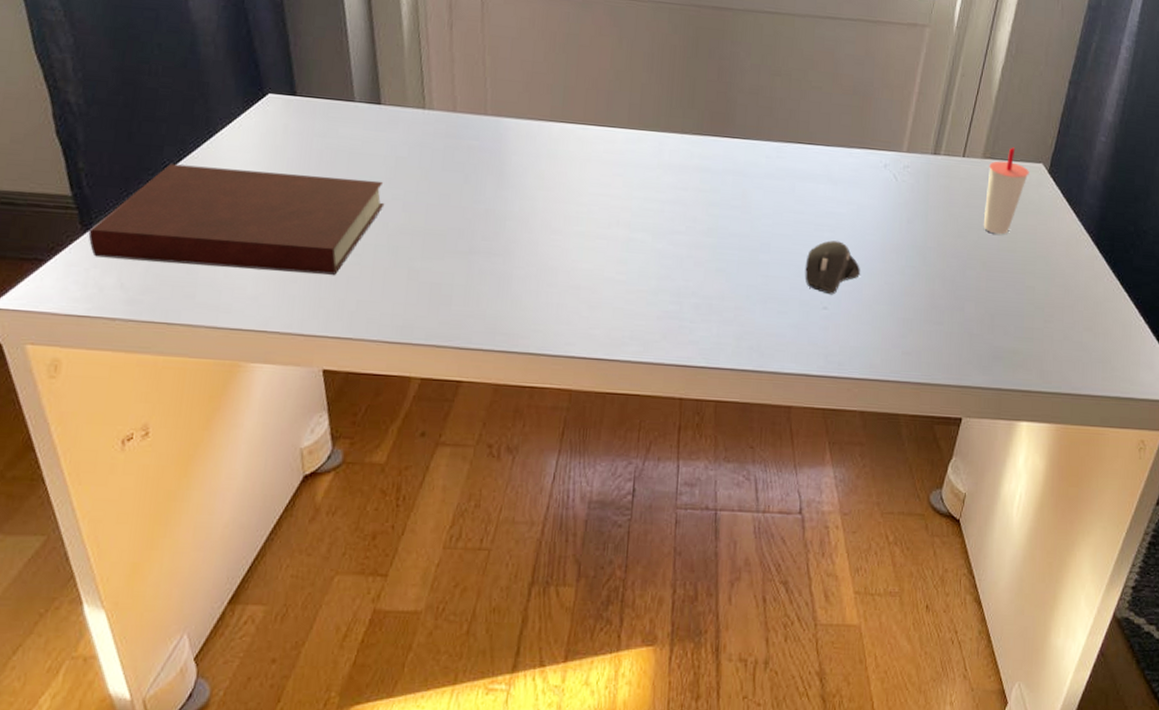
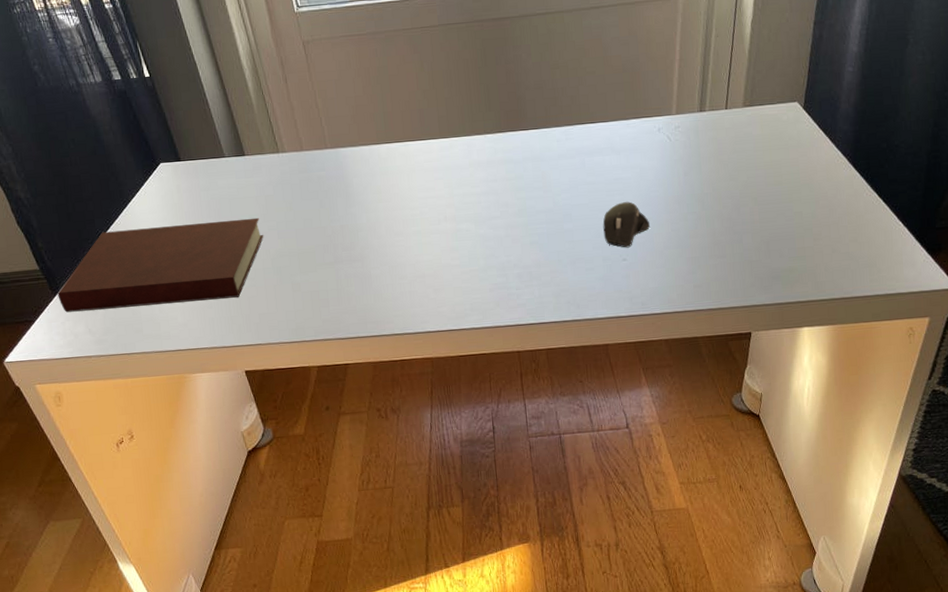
cup: present [983,147,1029,235] -> none [750,92,787,172]

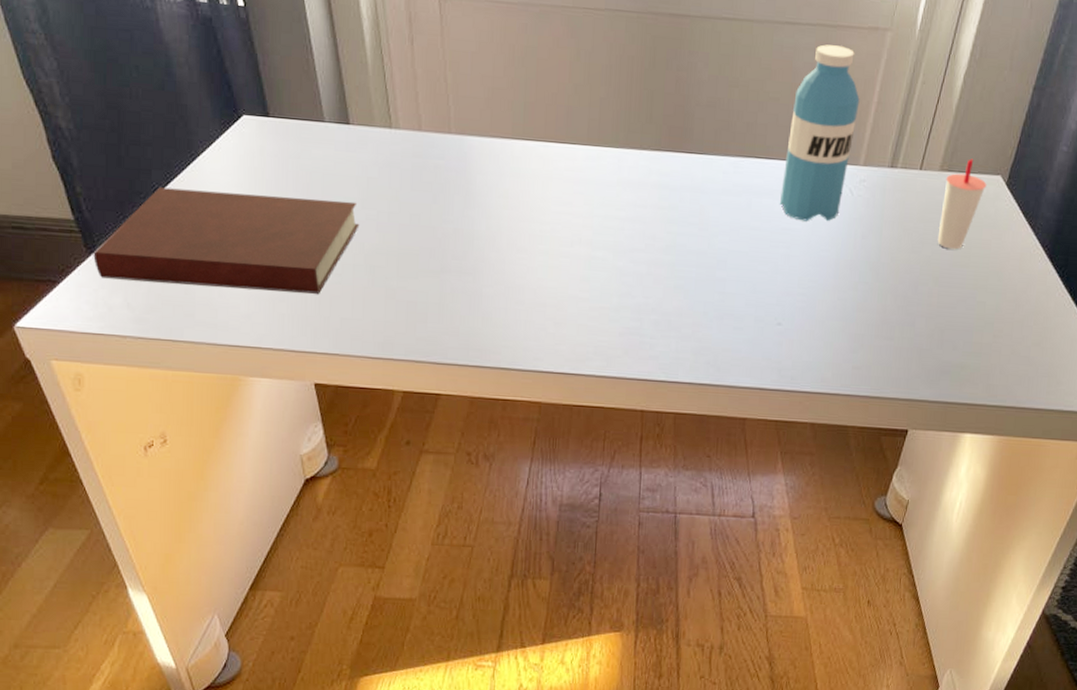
computer mouse: present [603,202,651,248] -> none [760,257,815,311]
water bottle: none [608,18,665,170] -> present [779,44,860,222]
cup: none [750,92,787,172] -> present [937,159,987,250]

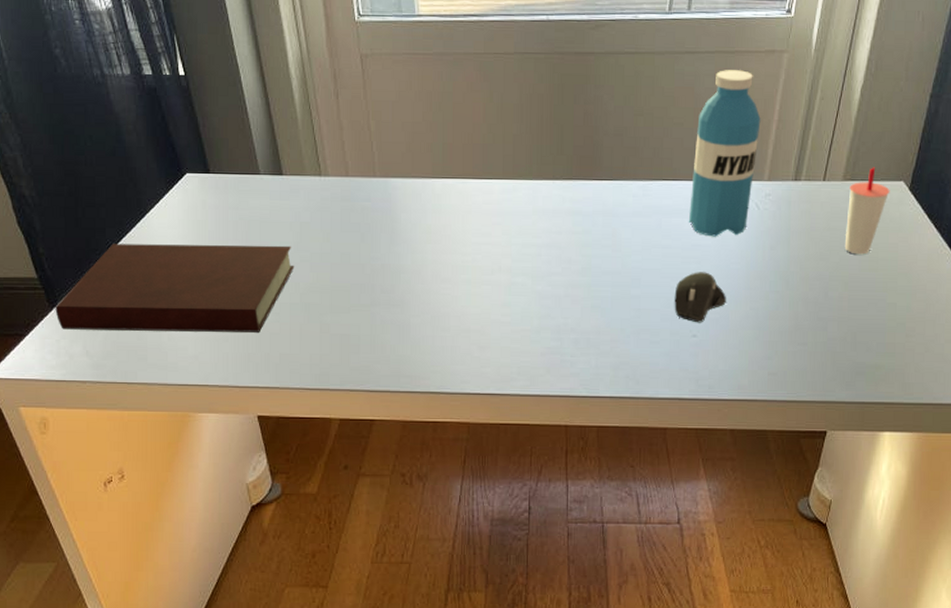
computer mouse: none [760,257,815,311] -> present [674,272,727,323]

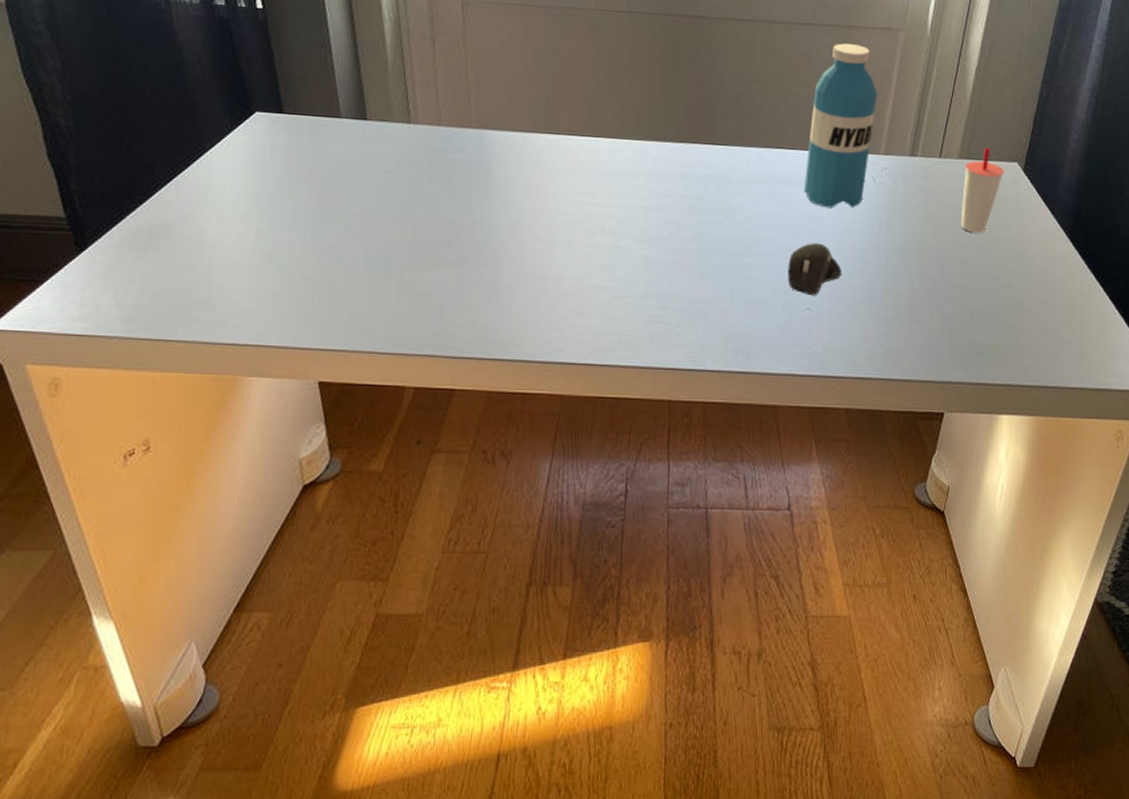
notebook: present [55,244,295,333] -> none [83,183,374,289]

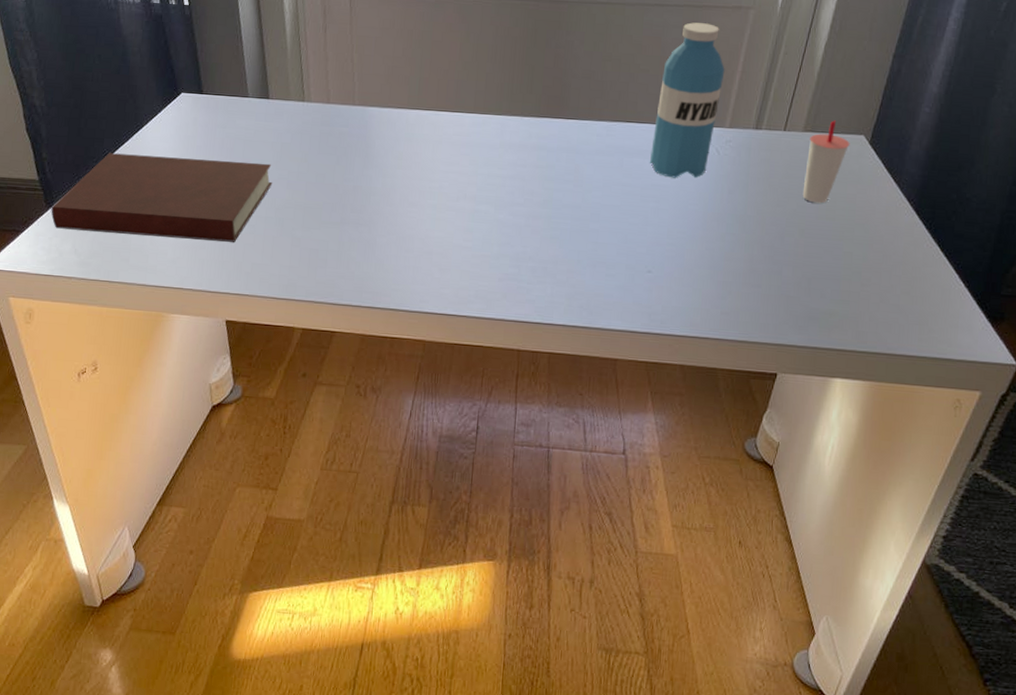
notebook: none [83,183,374,289] -> present [51,153,273,242]
computer mouse: present [787,243,843,296] -> none [631,210,684,260]

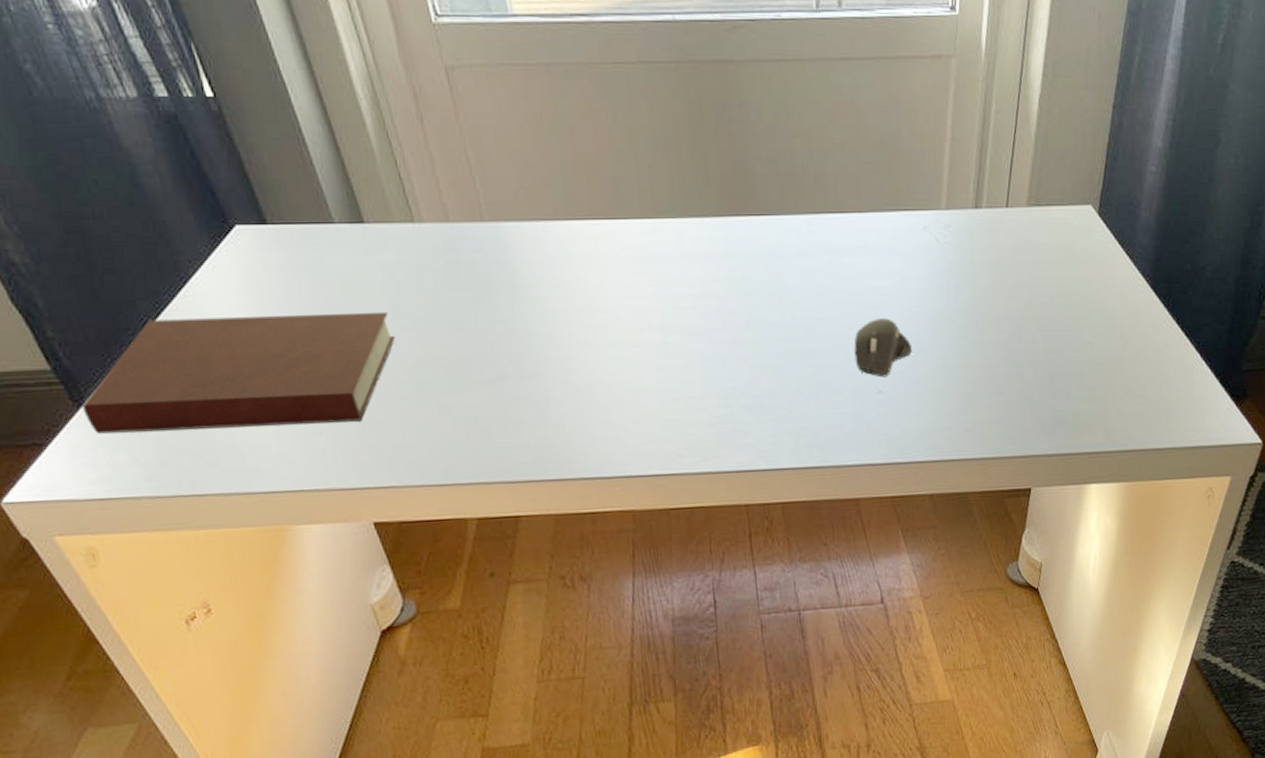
computer mouse: none [631,210,684,260] -> present [854,318,913,377]
water bottle: present [649,22,725,178] -> none [861,79,933,277]
cup: present [802,120,850,203] -> none [1034,190,1078,290]

